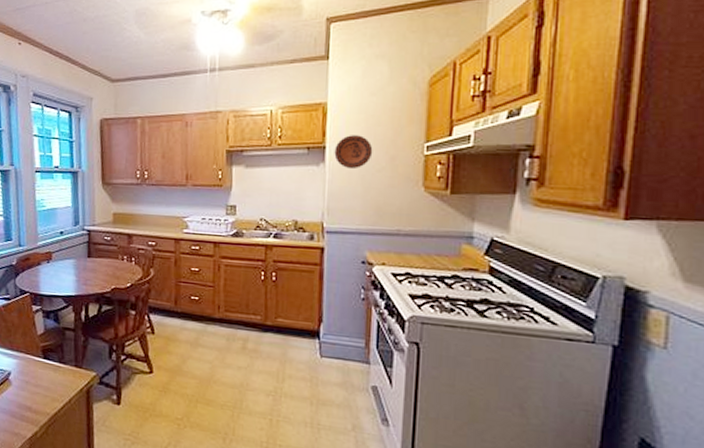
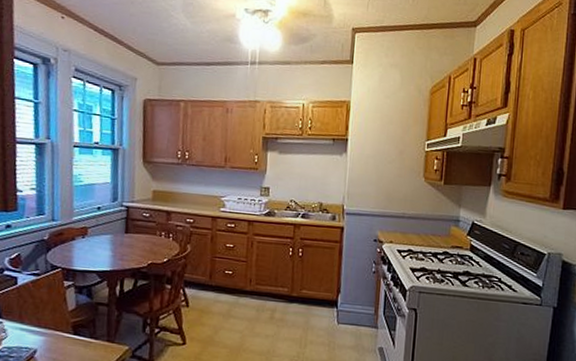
decorative plate: present [334,135,373,170] -> none [355,130,386,160]

